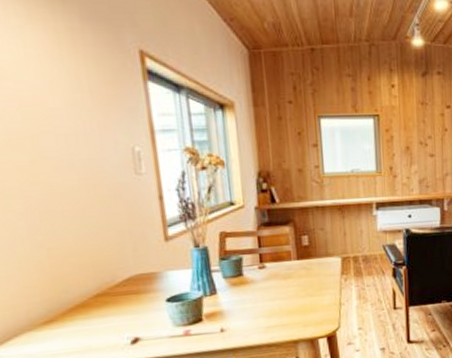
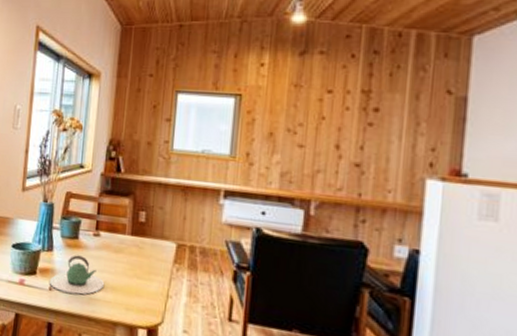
teapot: none [219,290,280,330] -> present [49,255,105,295]

